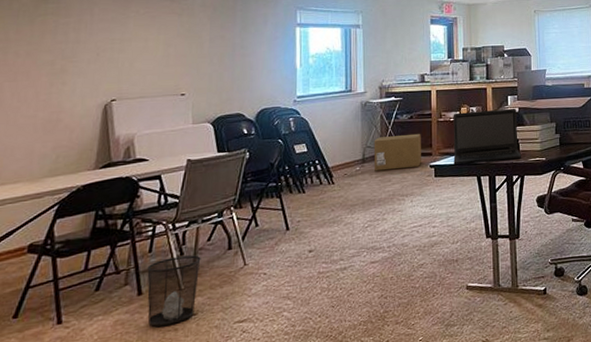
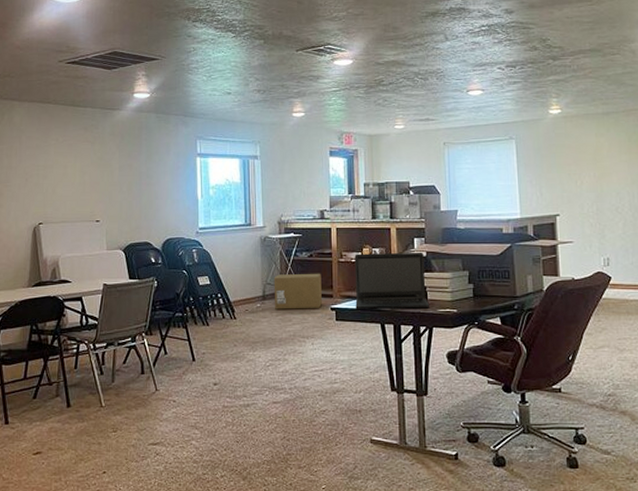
waste bin: present [147,255,201,328] -> none [74,376,118,439]

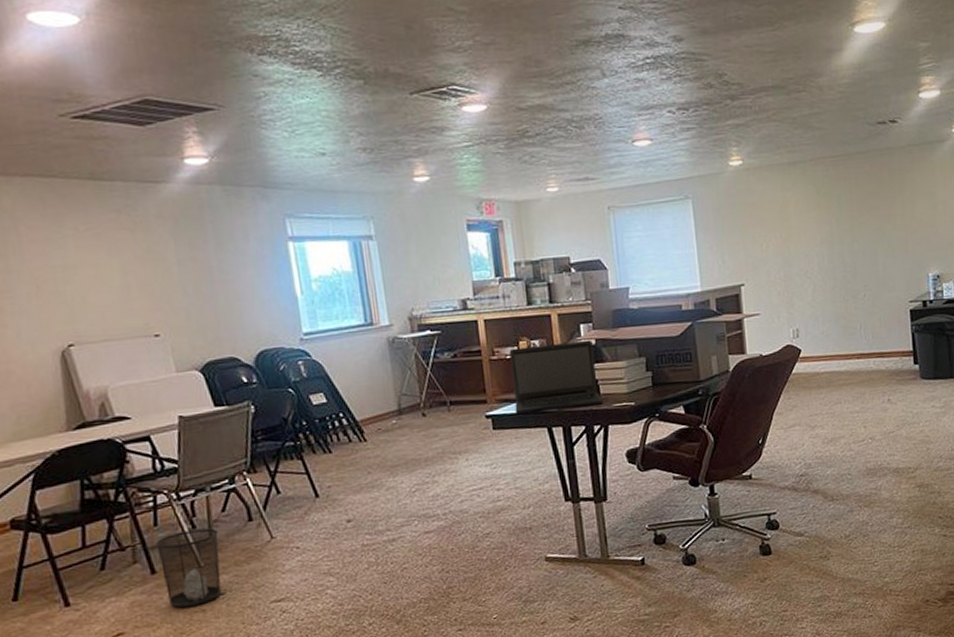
waste bin: none [74,376,118,439] -> present [156,528,222,609]
box: present [274,273,322,310] -> none [410,375,474,425]

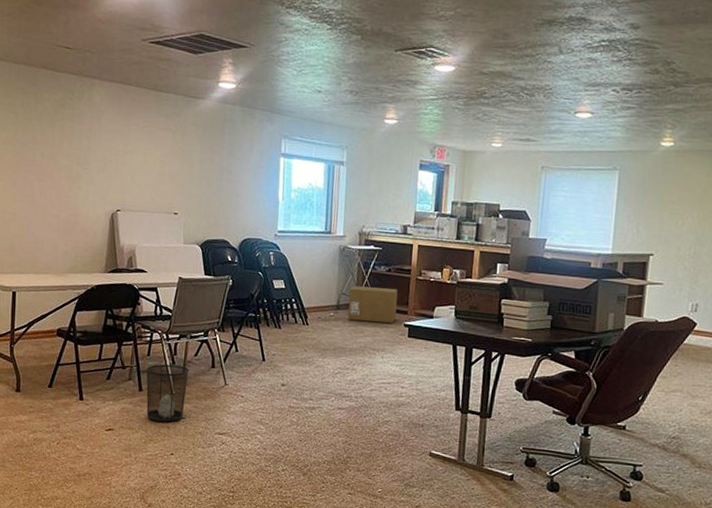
box: none [410,375,474,425] -> present [348,286,398,324]
laptop: present [509,340,604,415] -> none [429,273,505,335]

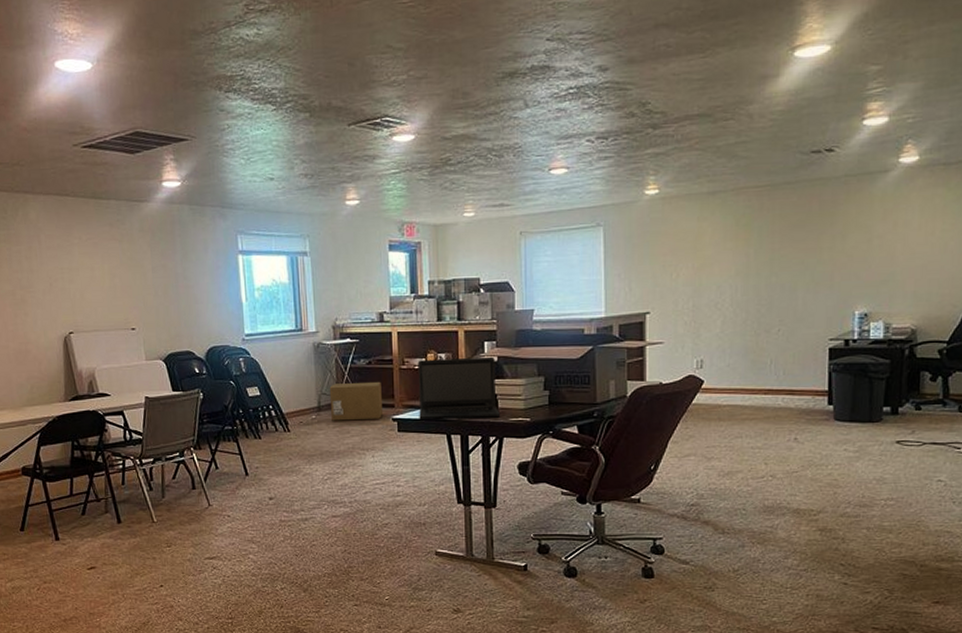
waste bin: present [146,364,189,423] -> none [122,491,169,554]
laptop: none [429,273,505,335] -> present [417,356,501,421]

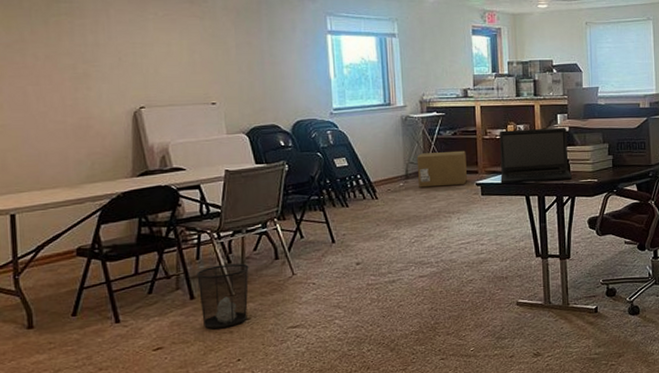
waste bin: none [122,491,169,554] -> present [197,263,249,330]

